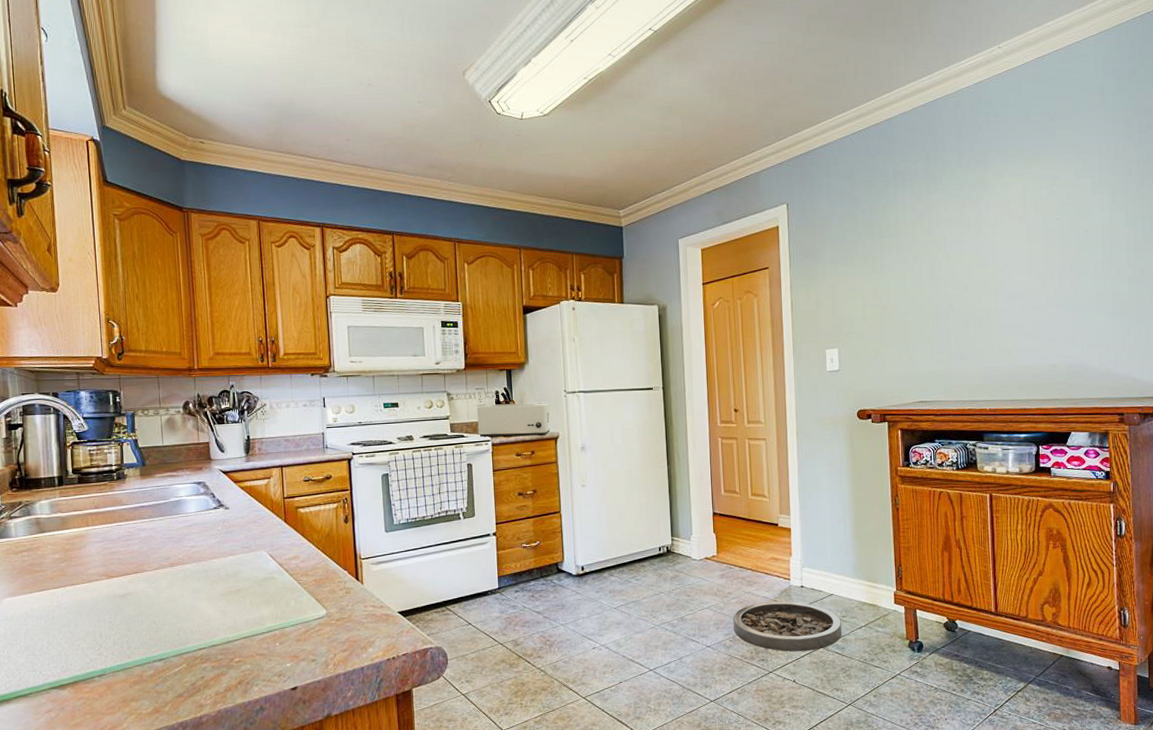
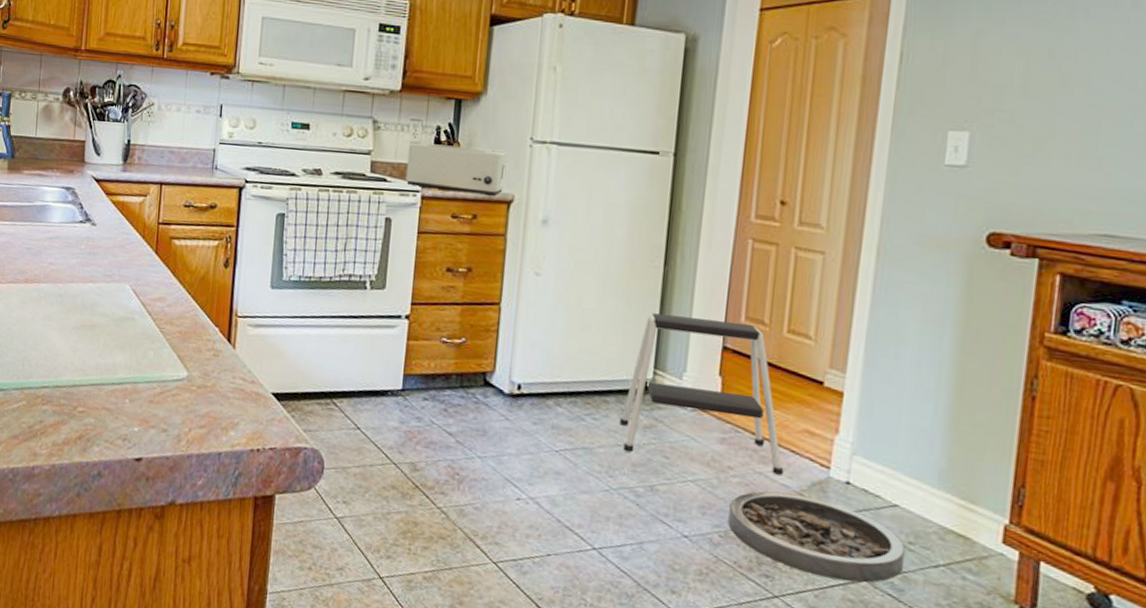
step stool: none [654,494,763,598] -> present [620,313,784,475]

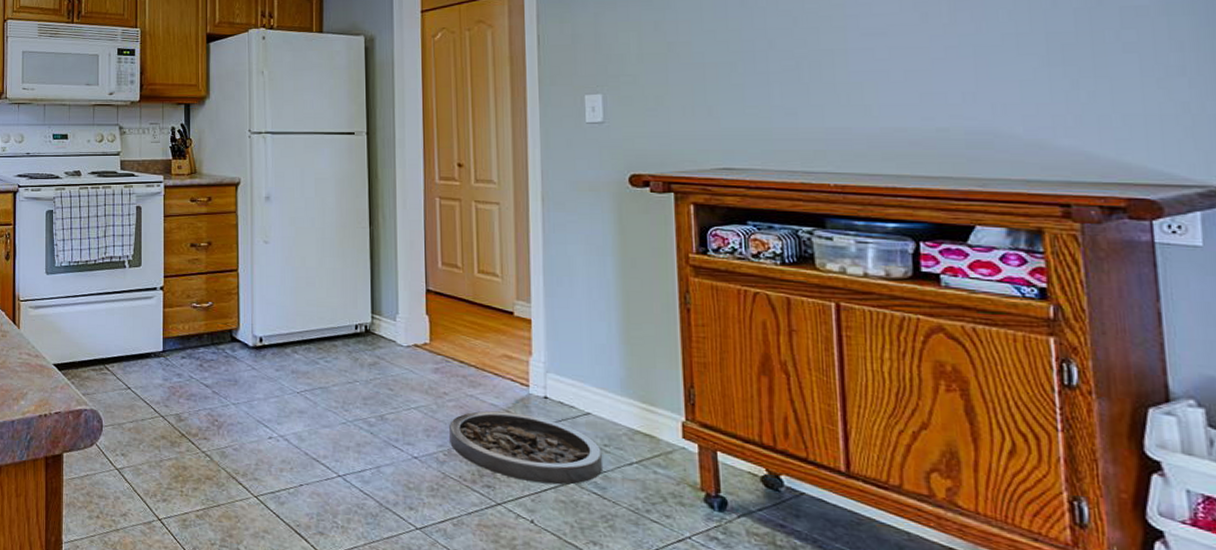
toaster: present [405,142,508,196] -> none [150,142,233,180]
step stool: present [620,313,784,475] -> none [348,266,491,396]

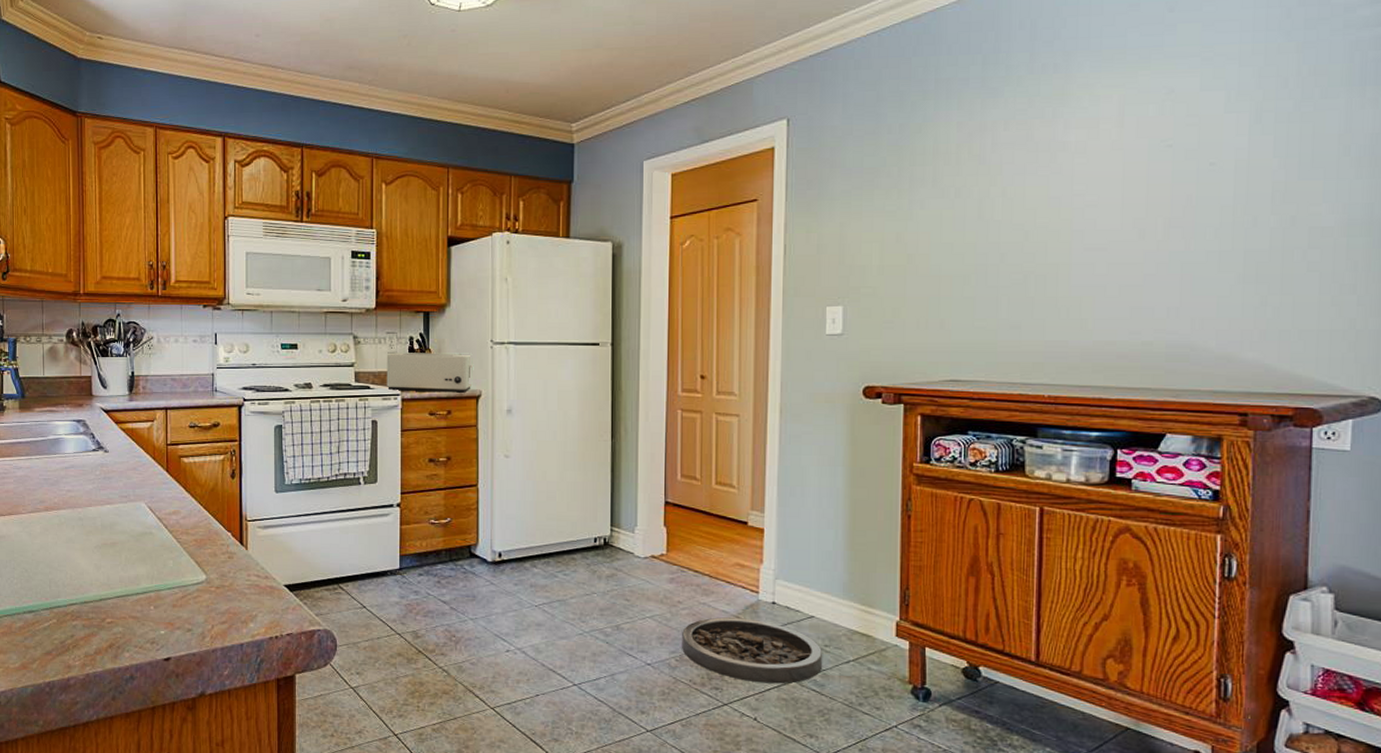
toaster: none [150,142,233,180] -> present [386,352,474,393]

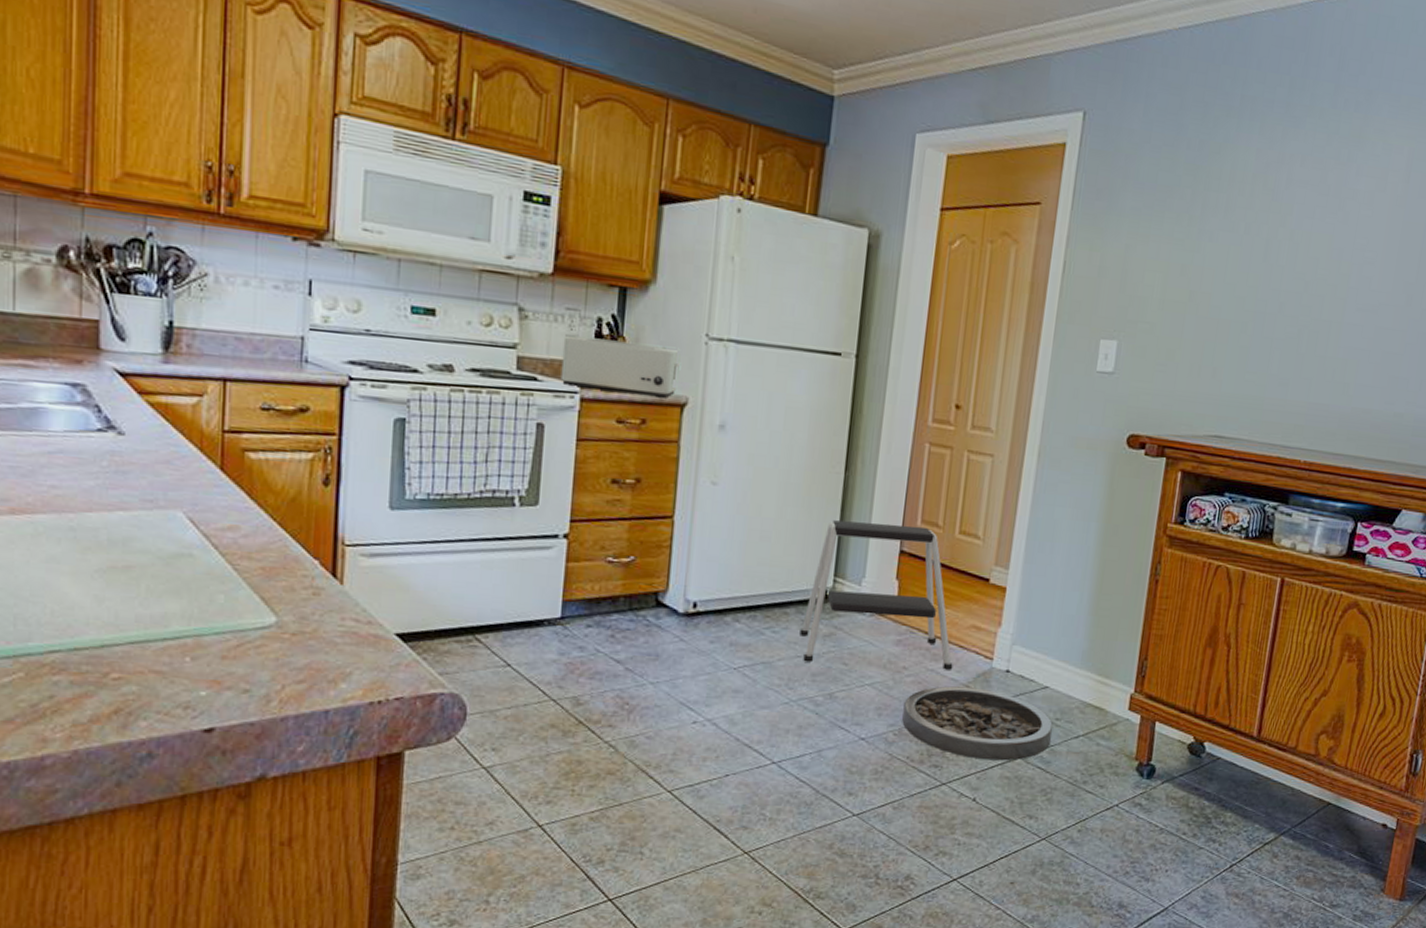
step stool: none [586,480,723,603] -> present [800,520,953,670]

